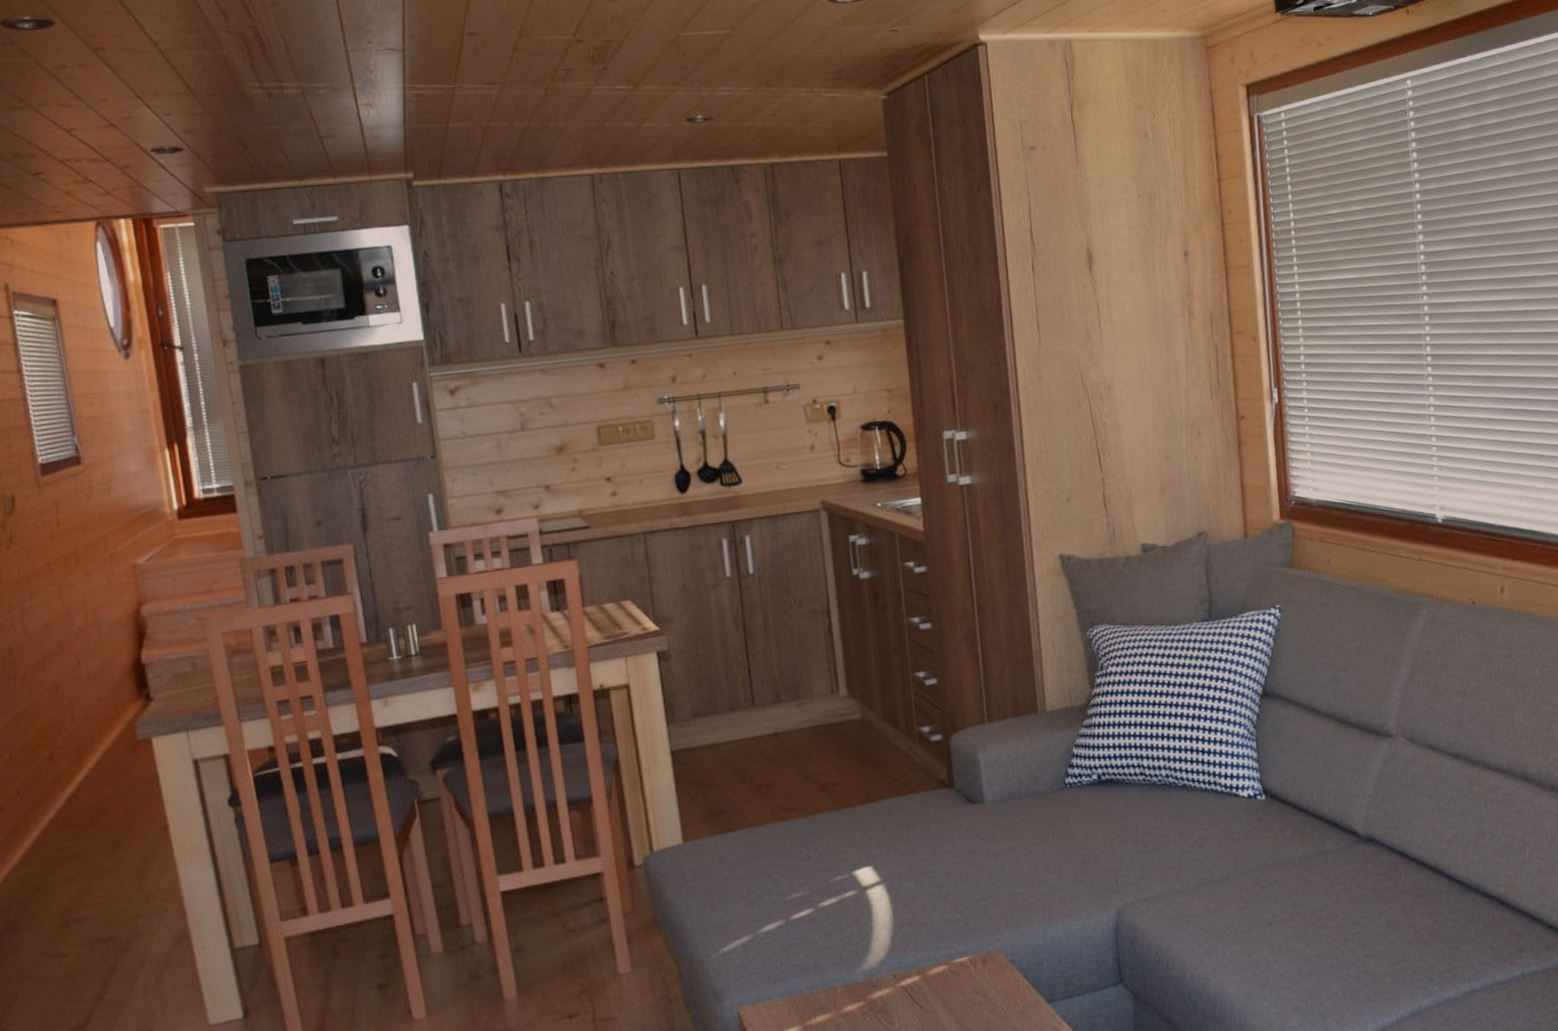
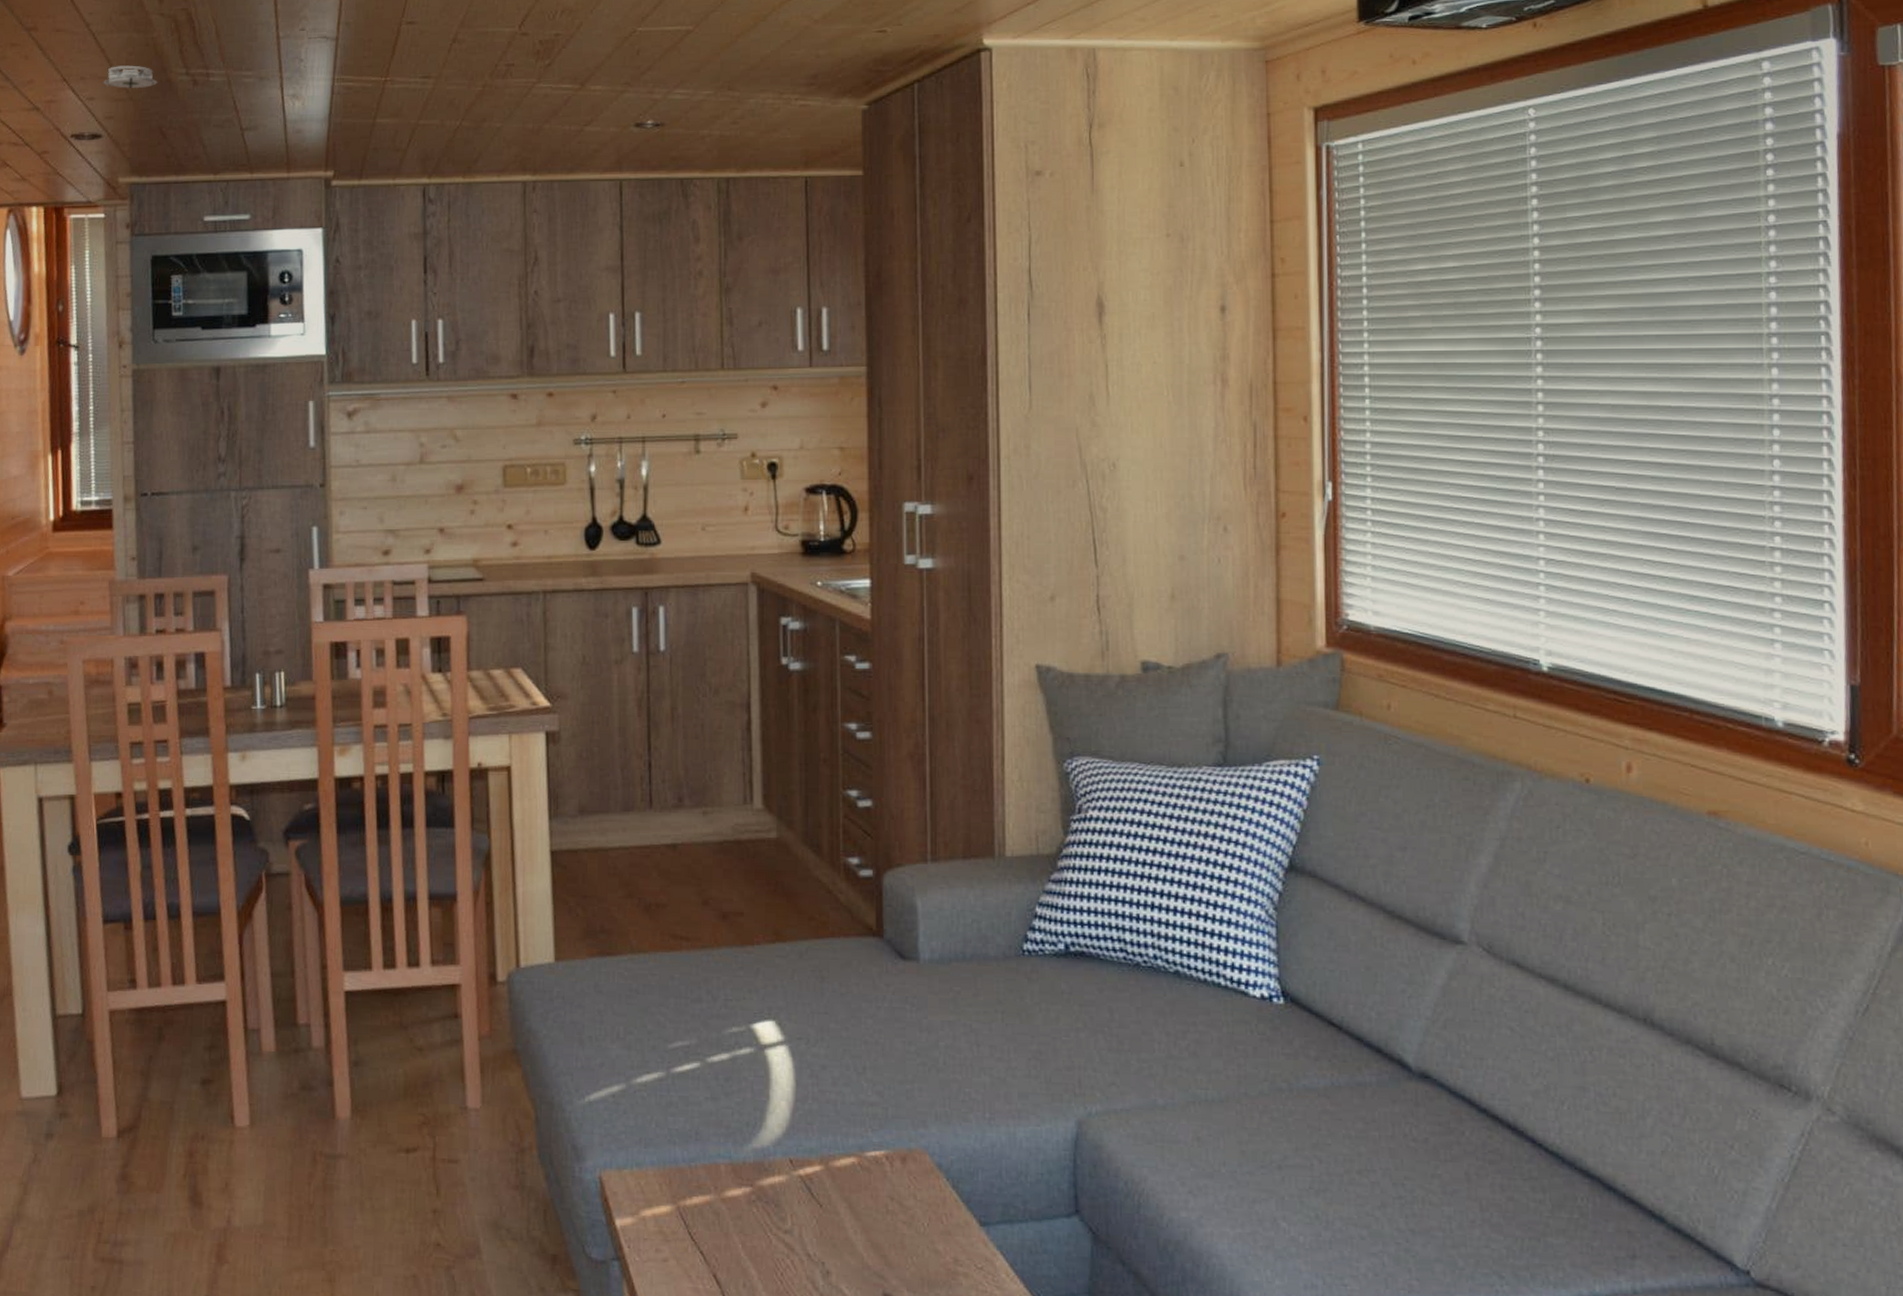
smoke detector: none [177,81,233,104] -> present [102,65,158,89]

